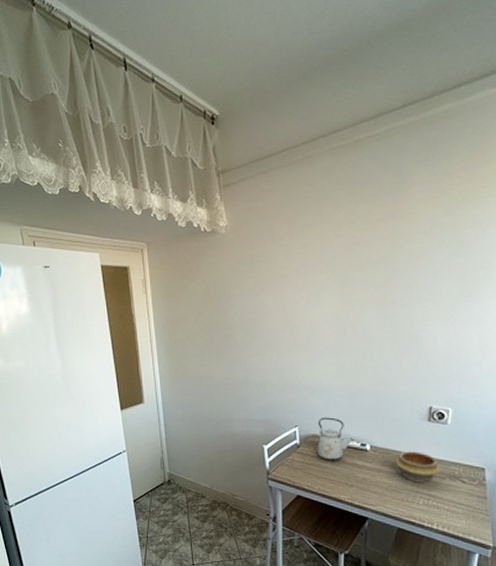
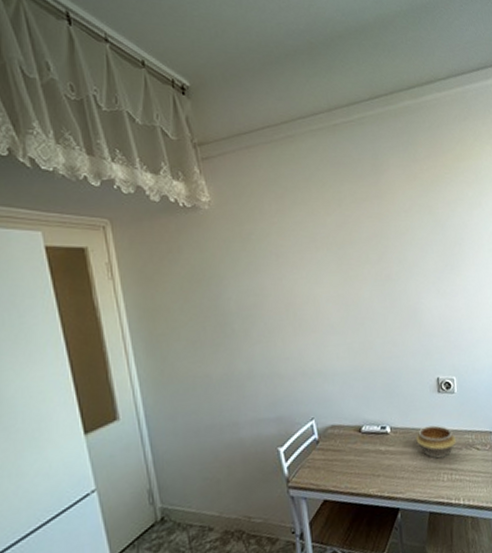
kettle: present [317,417,353,461] -> none [334,403,373,453]

